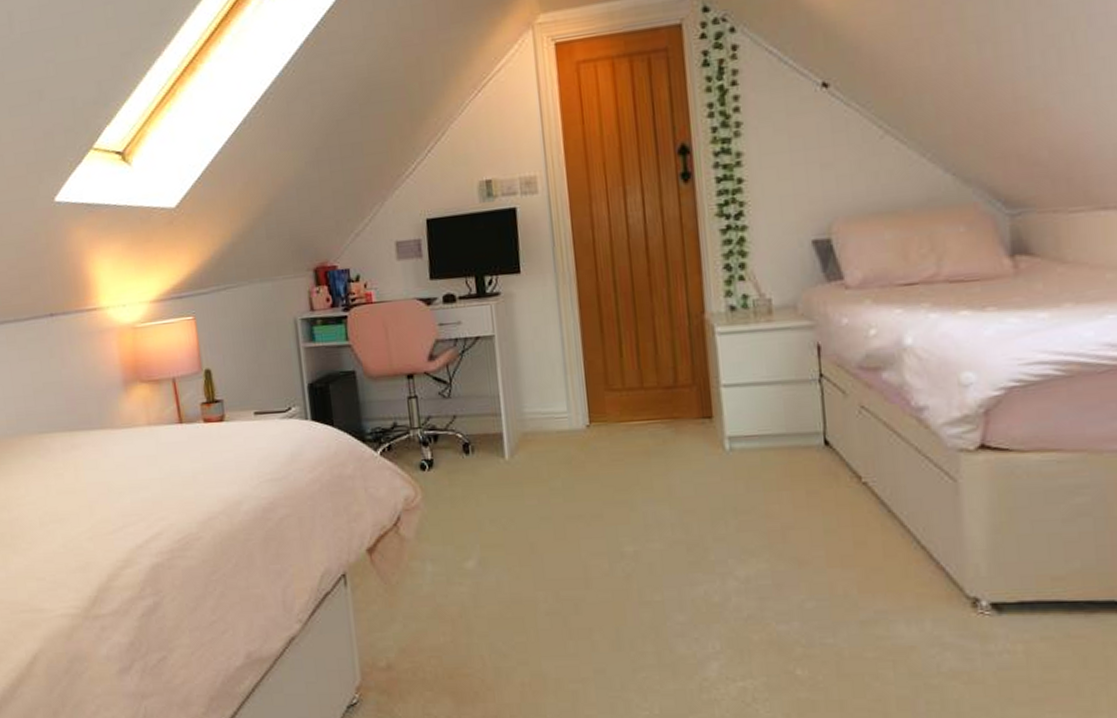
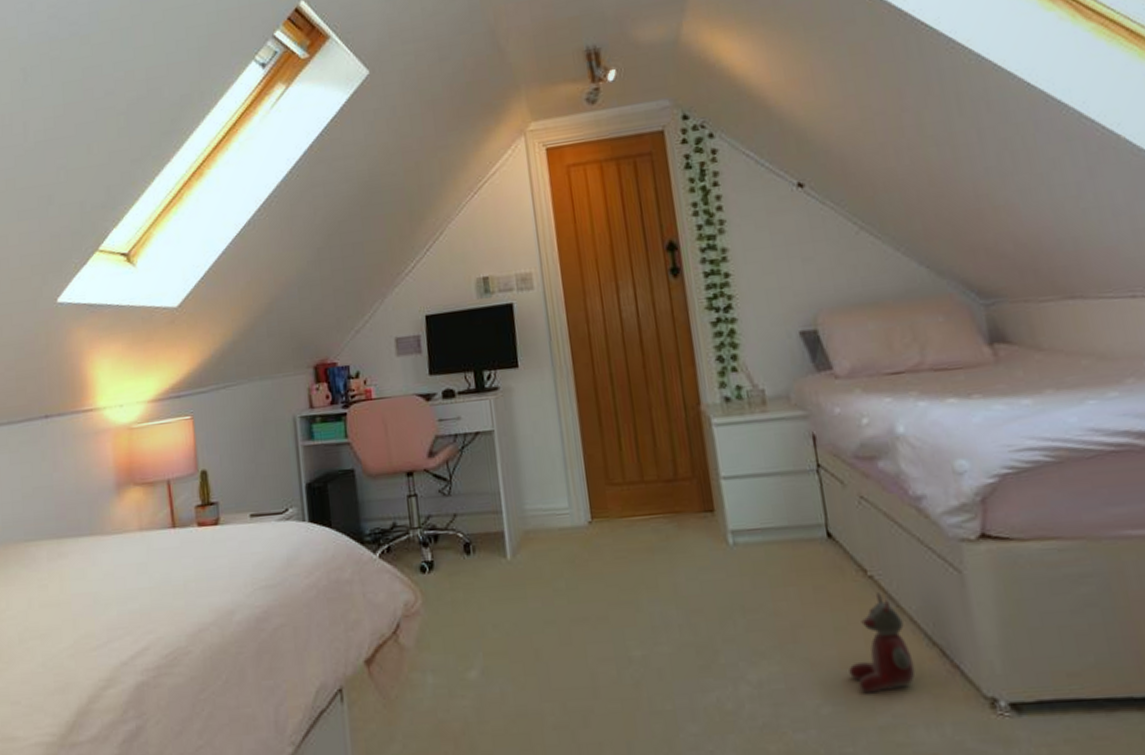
stuffed bear: none [835,498,901,591] -> present [848,593,916,694]

